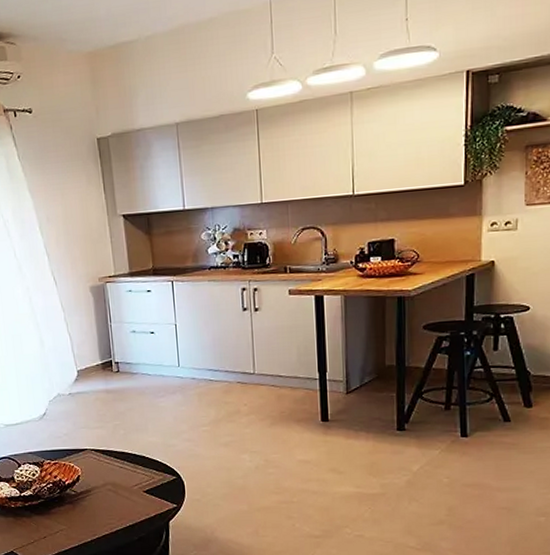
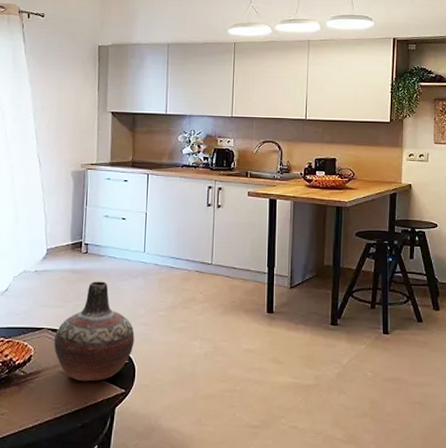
vase: none [99,399,180,499] -> present [54,281,135,382]

